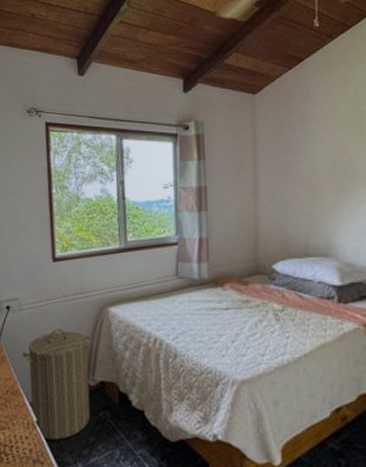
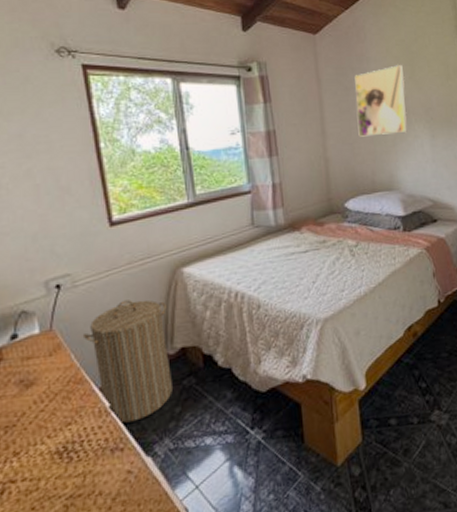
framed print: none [293,125,352,198] -> present [354,65,407,137]

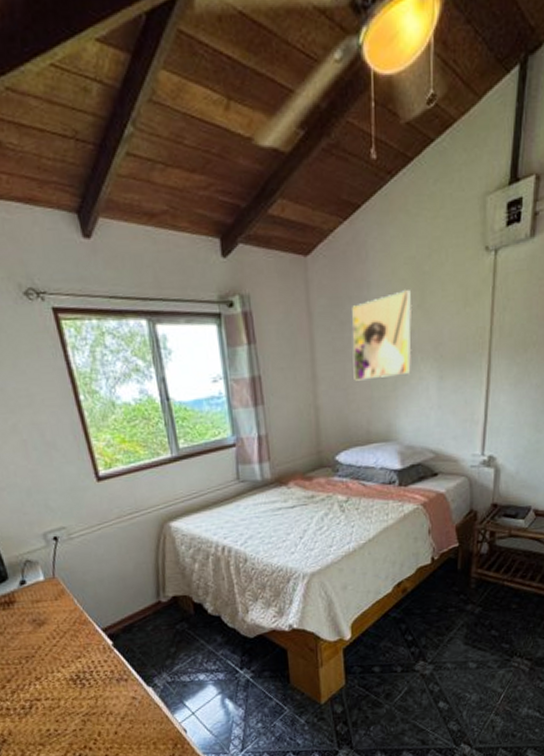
laundry hamper: present [82,300,172,423] -> none [82,552,167,659]

